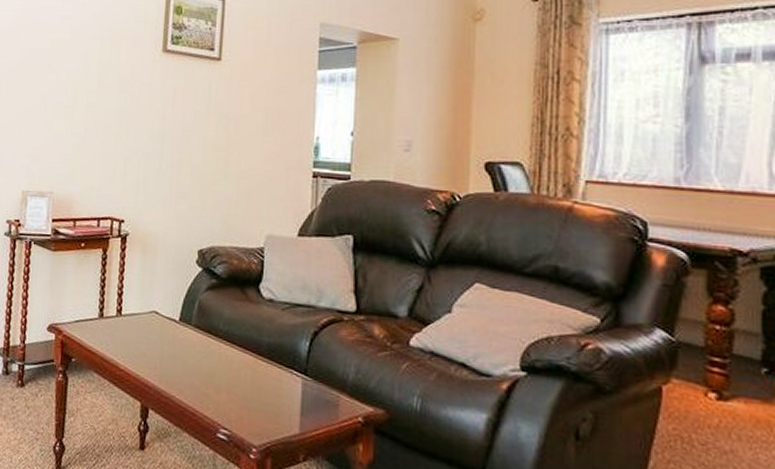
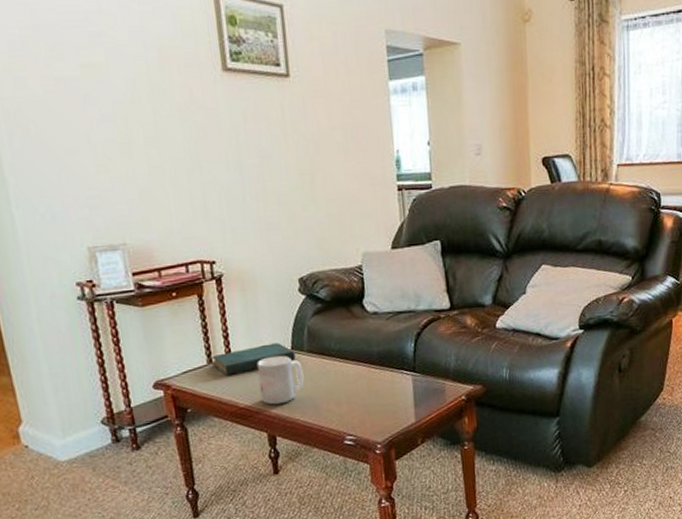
book: none [103,309,182,334] -> present [212,343,296,376]
mug: none [141,323,187,376] -> present [257,355,304,405]

